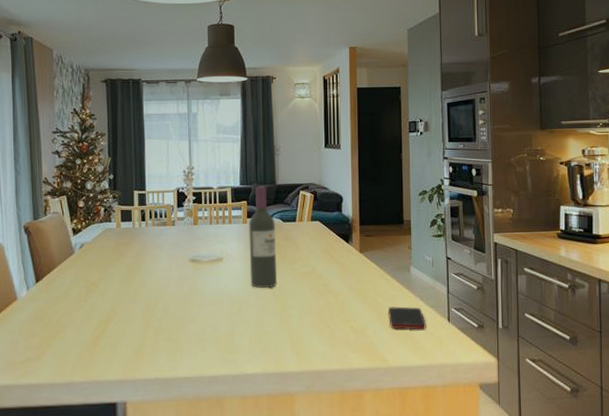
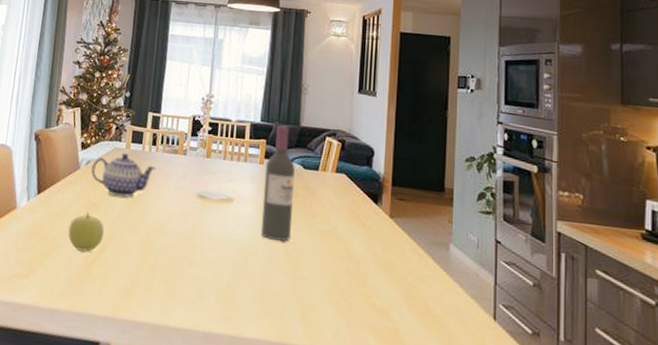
fruit: none [72,292,107,327] -> present [68,213,104,252]
teapot: none [85,232,148,273] -> present [91,153,156,198]
cell phone: present [388,306,426,330] -> none [419,288,466,325]

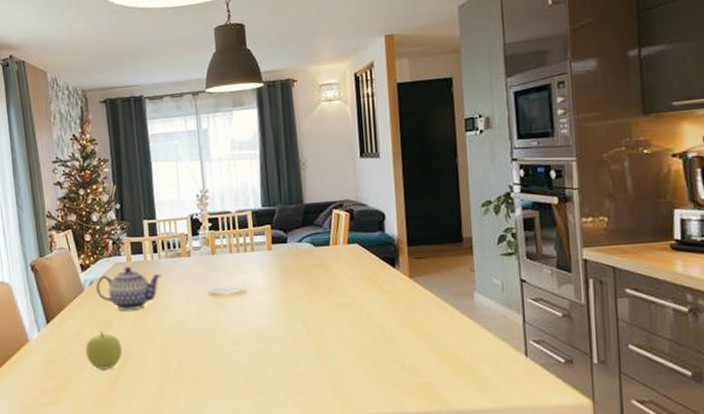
wine bottle: present [260,125,295,241] -> none [274,206,312,323]

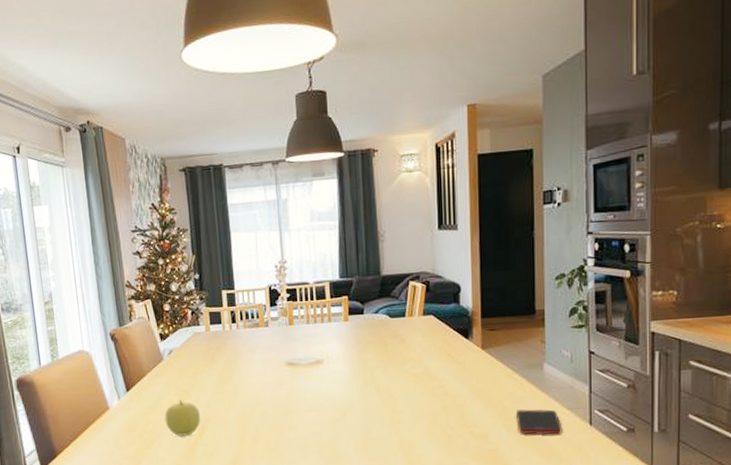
teapot: present [95,267,162,311] -> none [174,336,241,380]
cell phone: none [448,340,498,367] -> present [516,409,563,435]

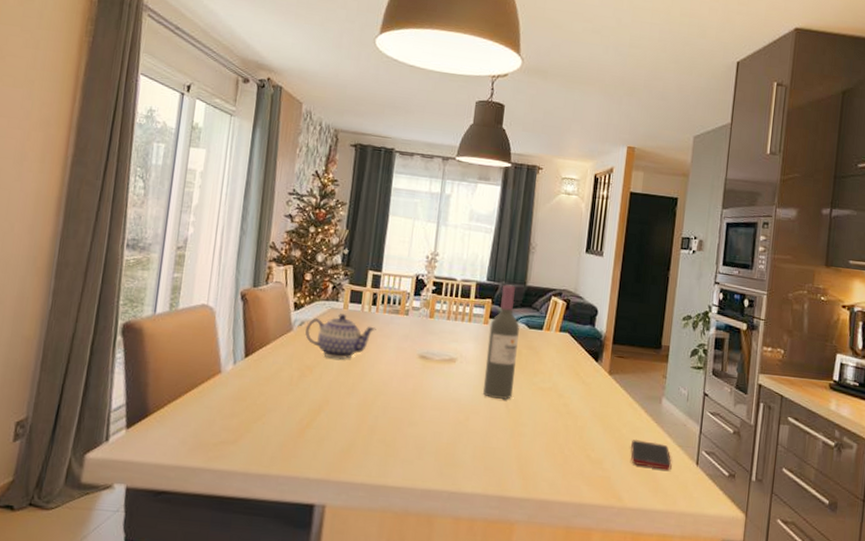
fruit: present [164,400,201,436] -> none [279,376,320,415]
teapot: none [174,336,241,380] -> present [305,314,376,360]
wine bottle: none [350,277,386,392] -> present [482,284,520,400]

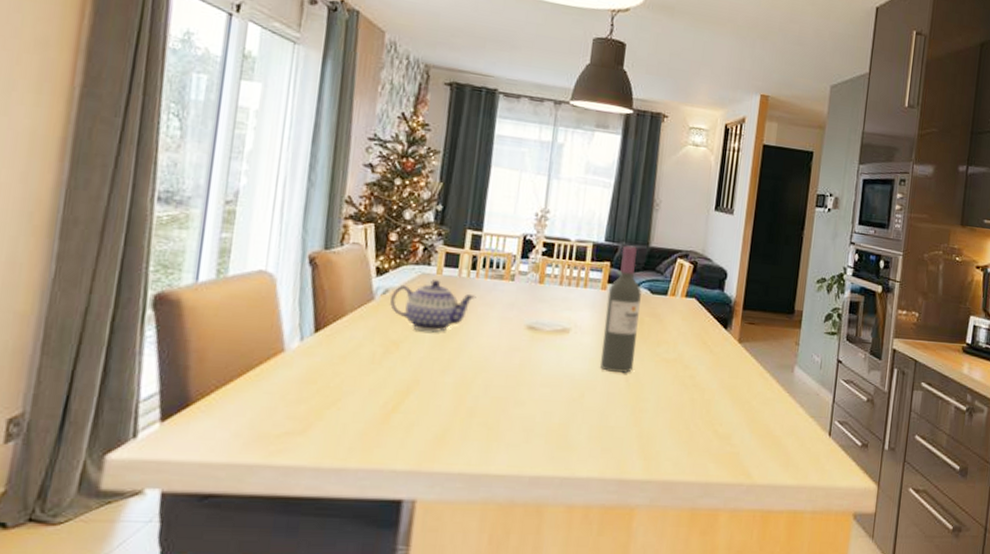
cell phone: present [631,439,672,471] -> none [761,412,804,443]

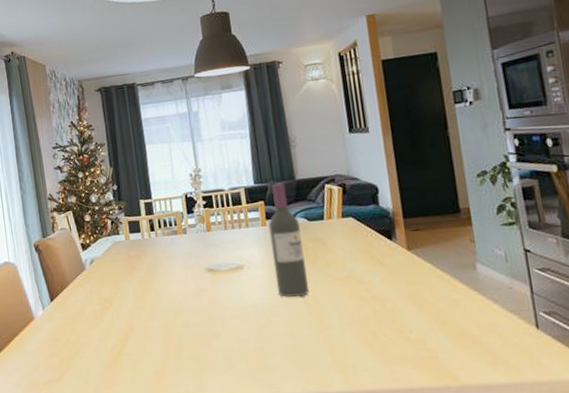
teapot: present [390,280,476,333] -> none [96,245,160,288]

